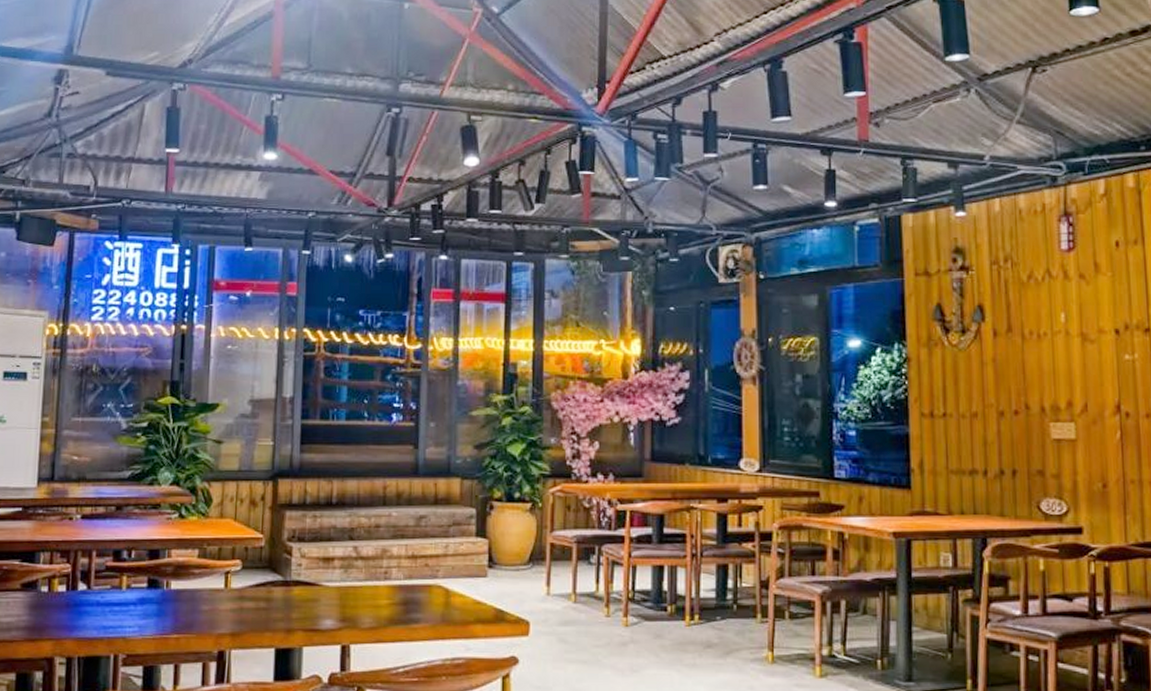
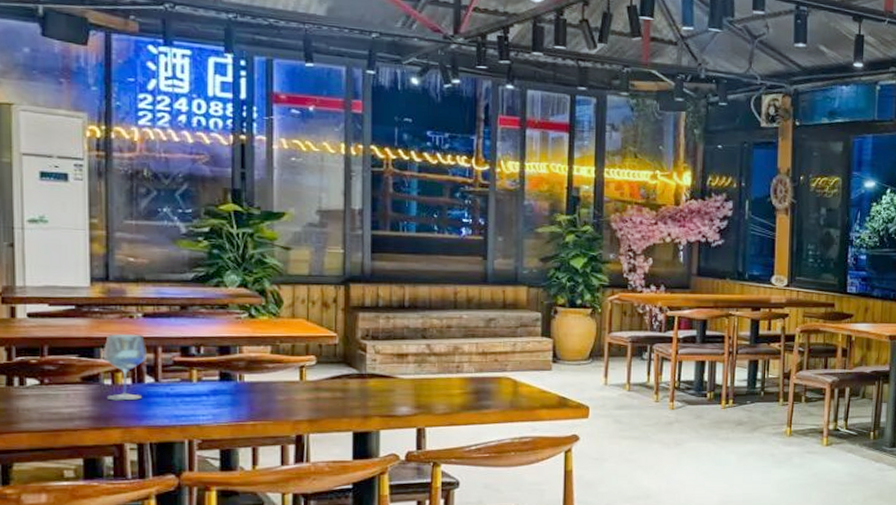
wine glass: none [42,538,83,610] -> present [102,334,148,401]

